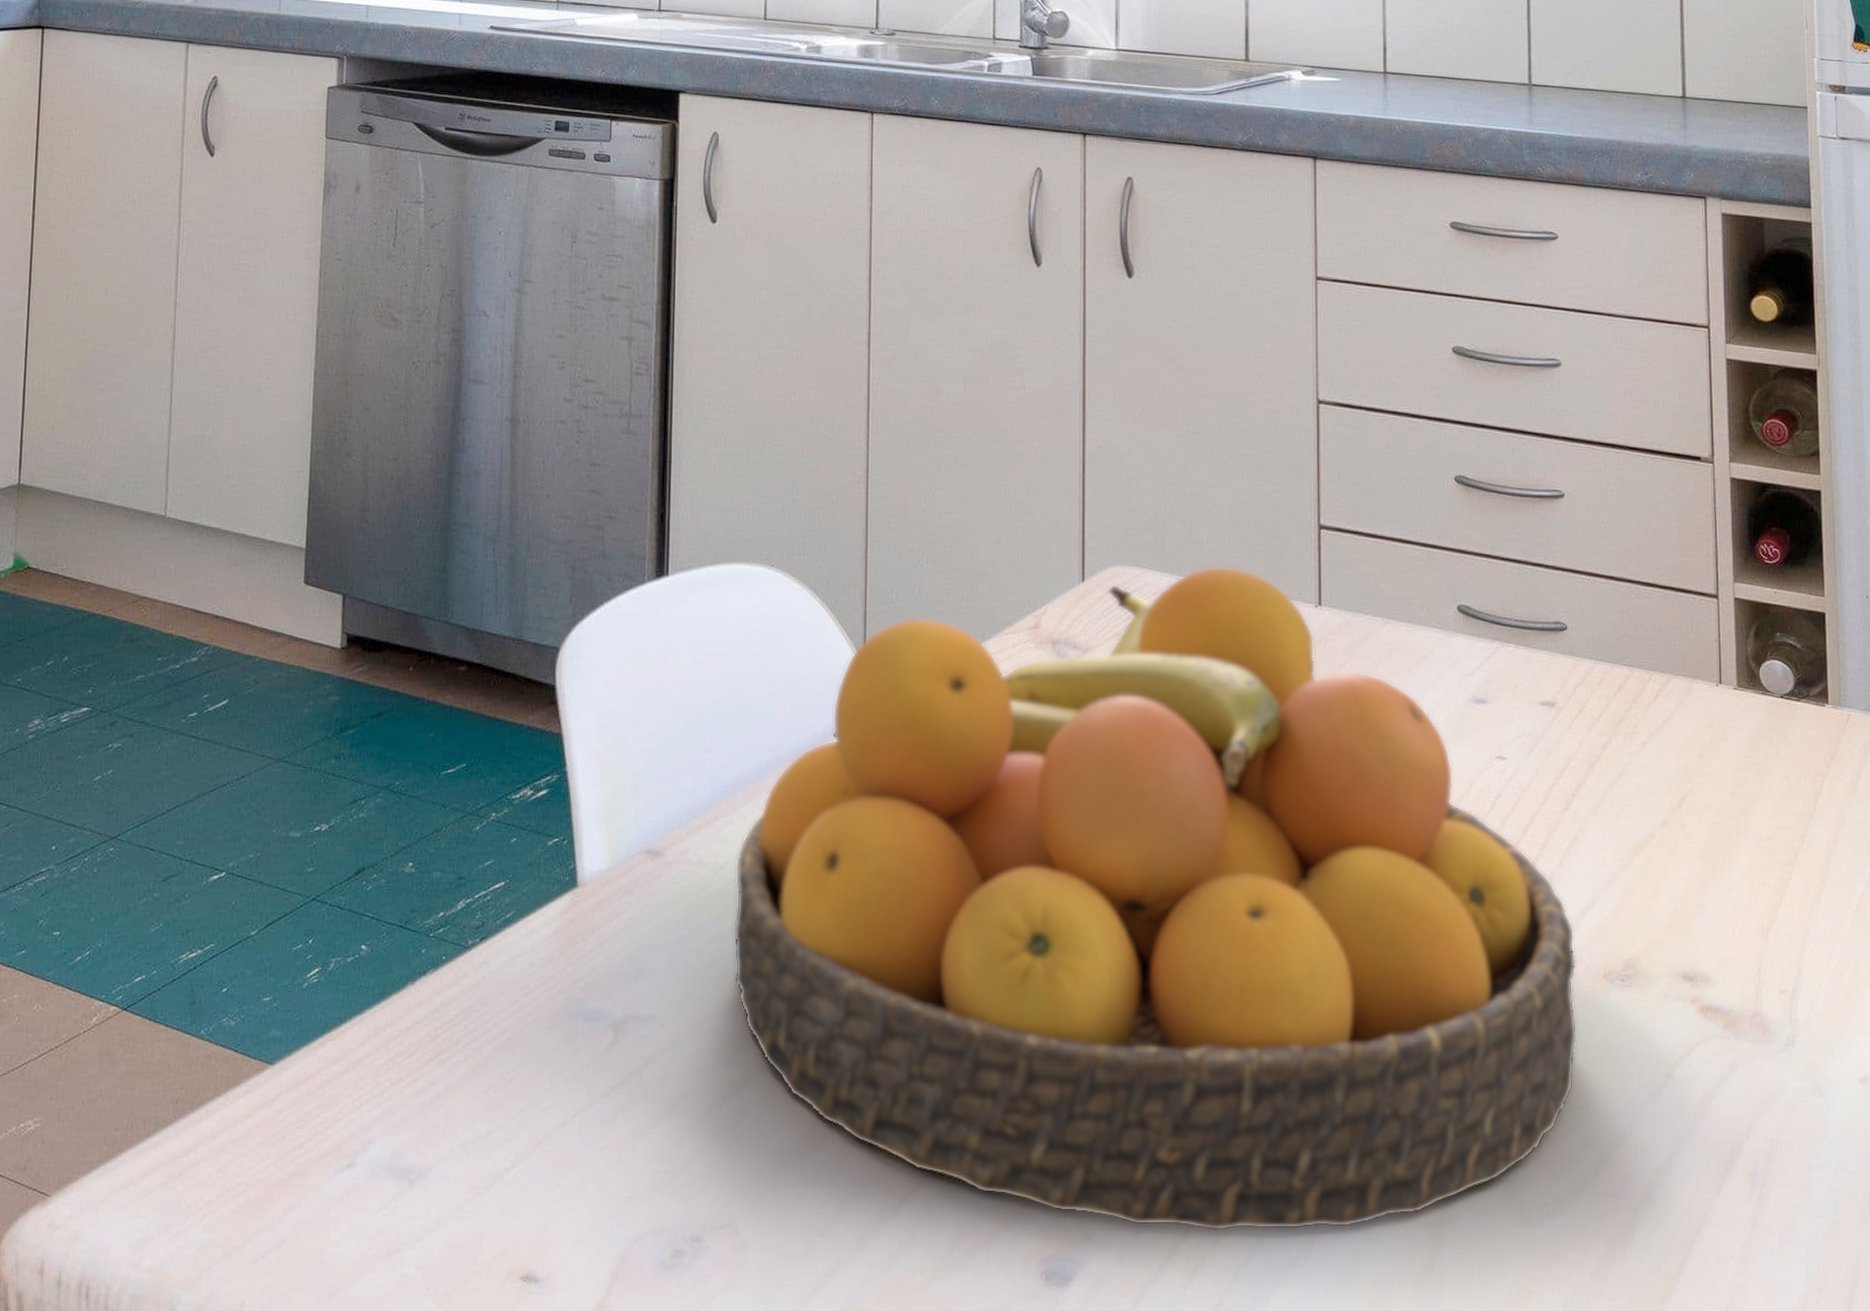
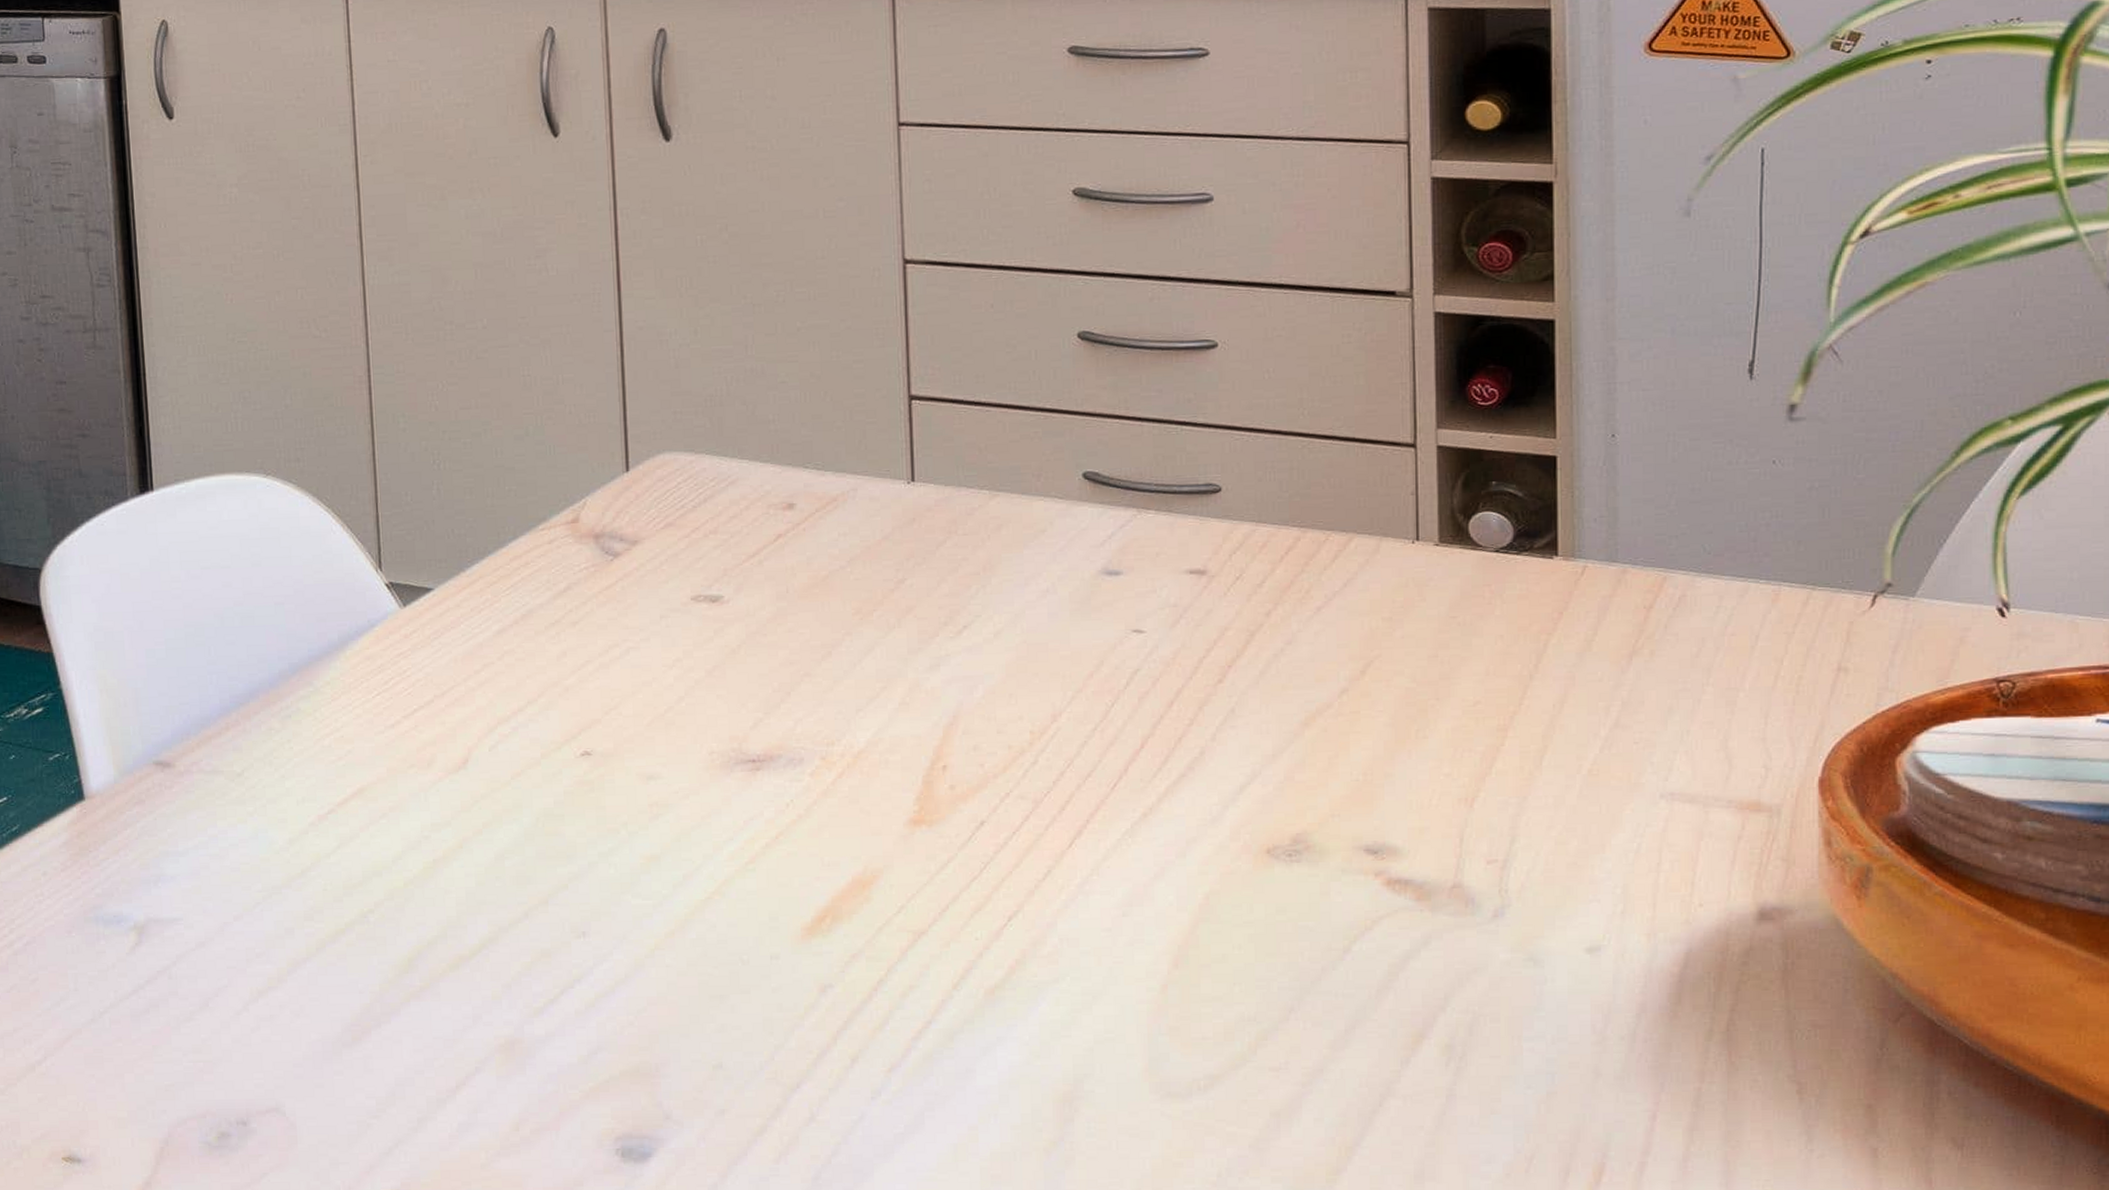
fruit bowl: present [733,566,1578,1232] -> none [253,446,1234,1110]

